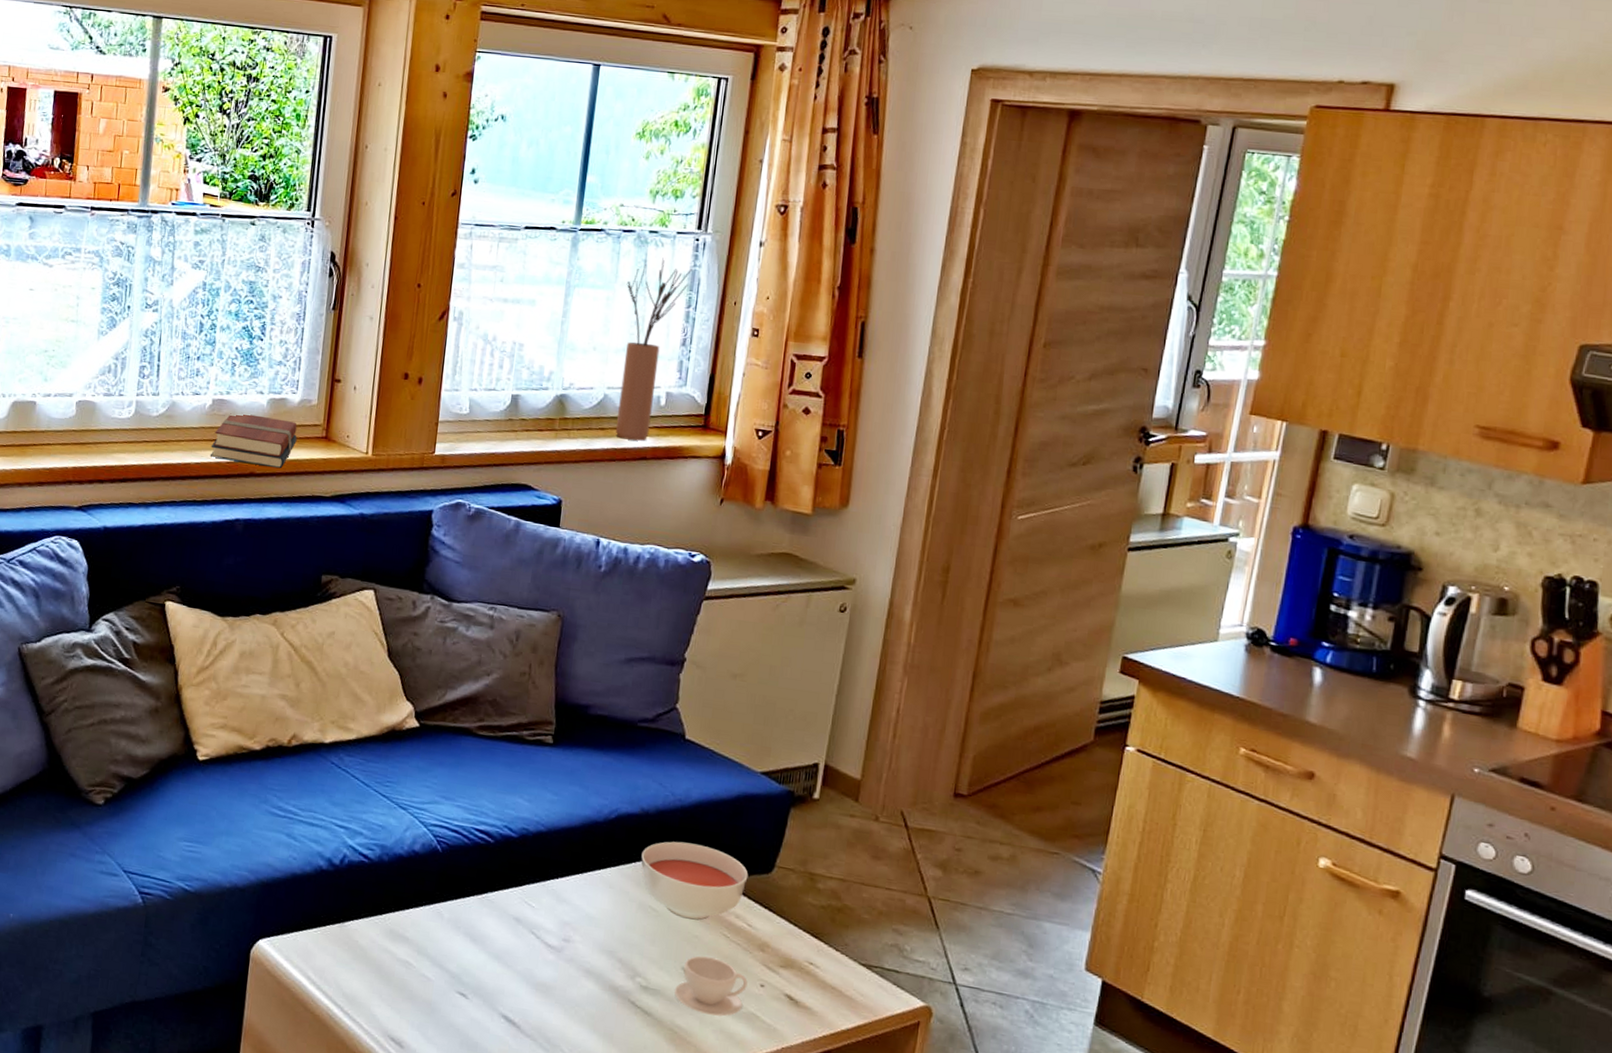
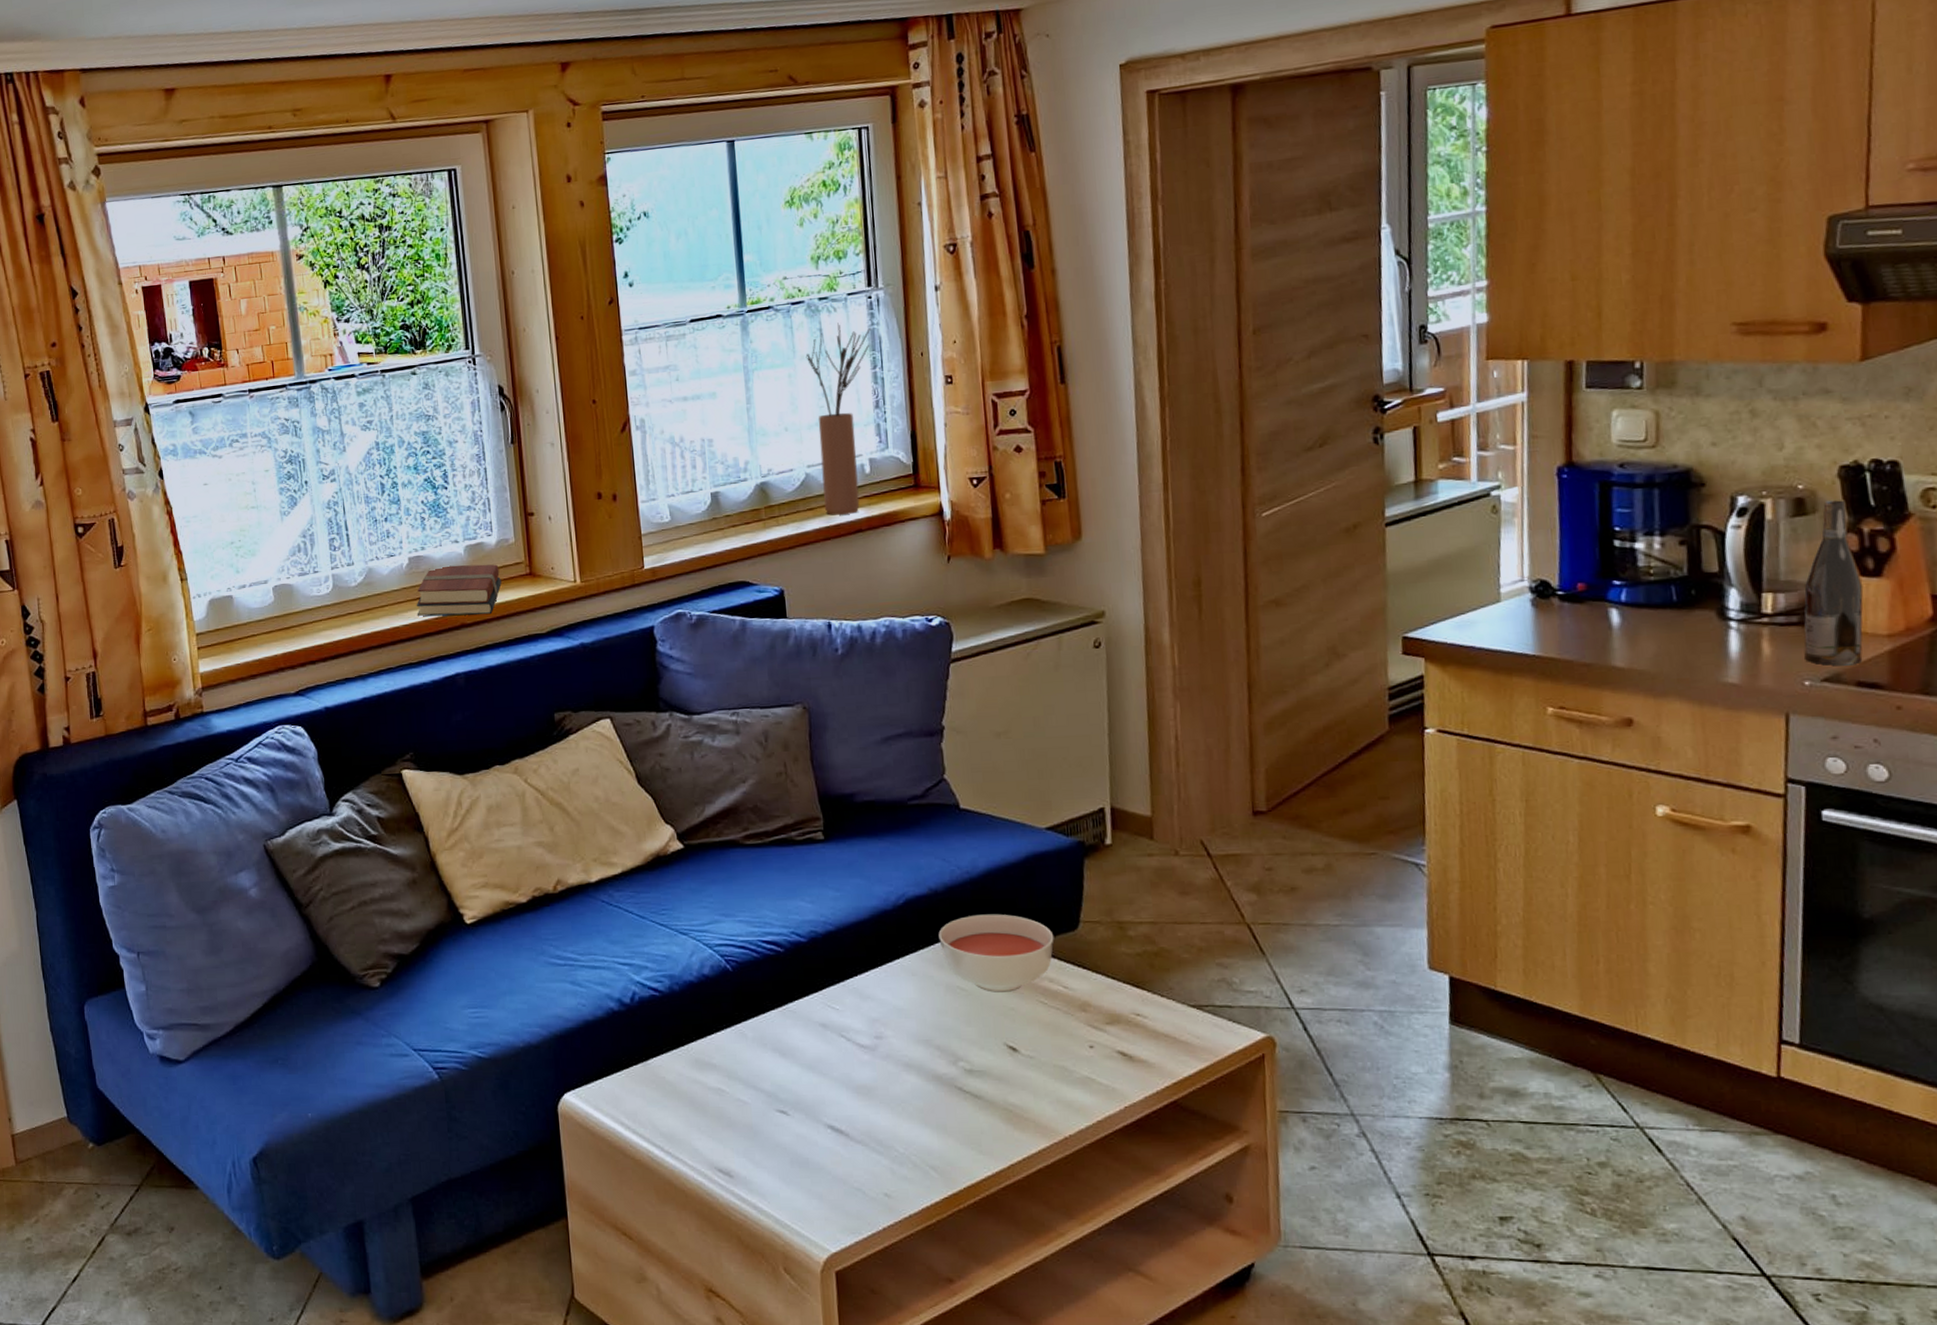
teacup: present [674,955,748,1017] -> none [1000,1027,1076,1088]
wine bottle: none [1479,605,1544,762] -> present [1804,498,1864,666]

